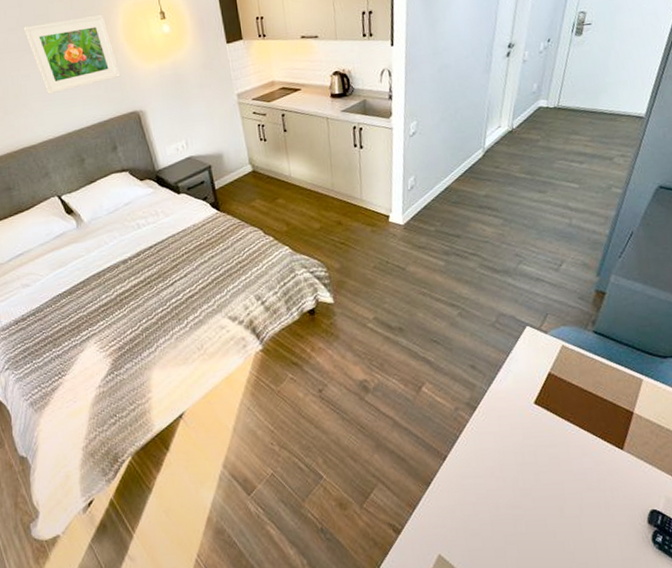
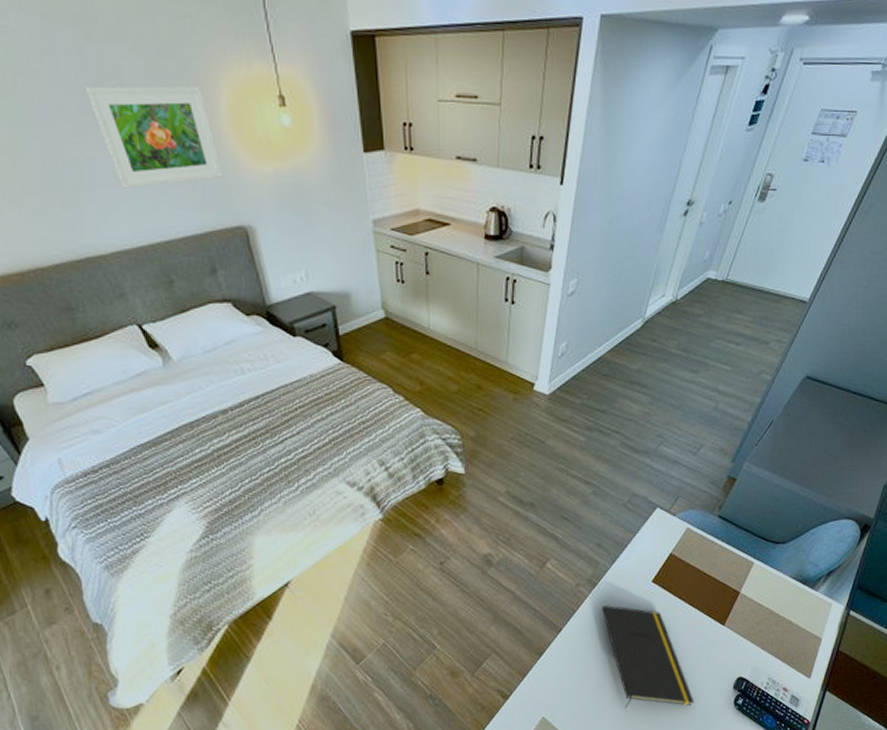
notepad: none [484,429,606,545] -> present [601,604,694,708]

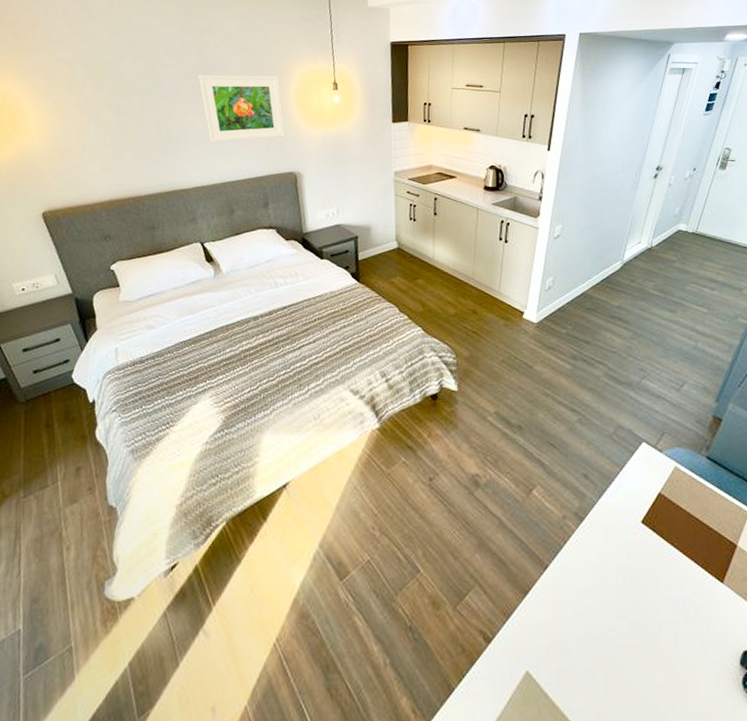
notepad: present [601,604,694,708] -> none [589,543,696,681]

